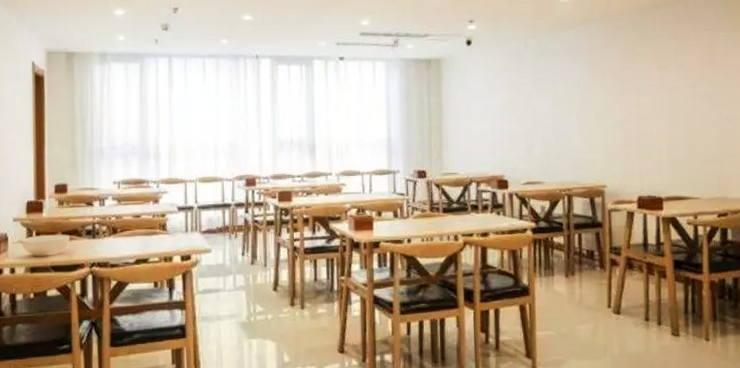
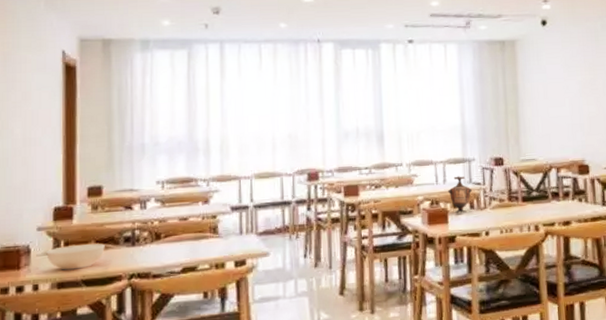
vase: none [373,186,396,222] -> present [447,176,472,214]

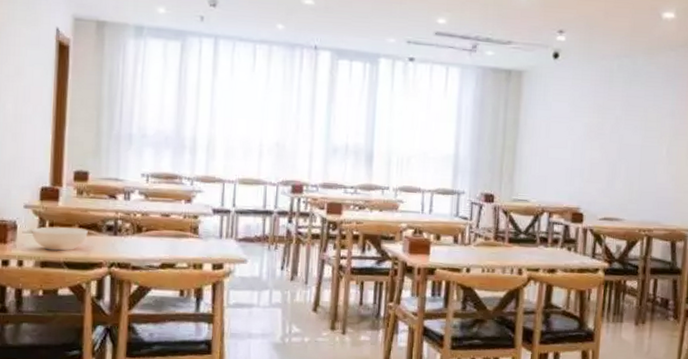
vase: present [447,176,472,214] -> none [432,207,458,247]

